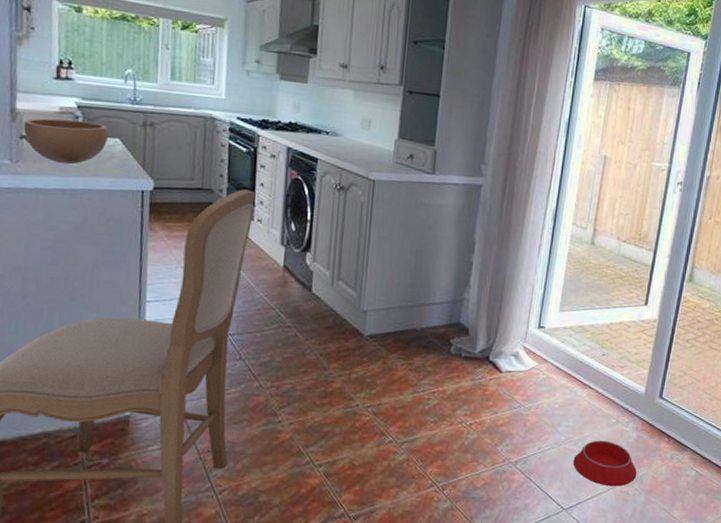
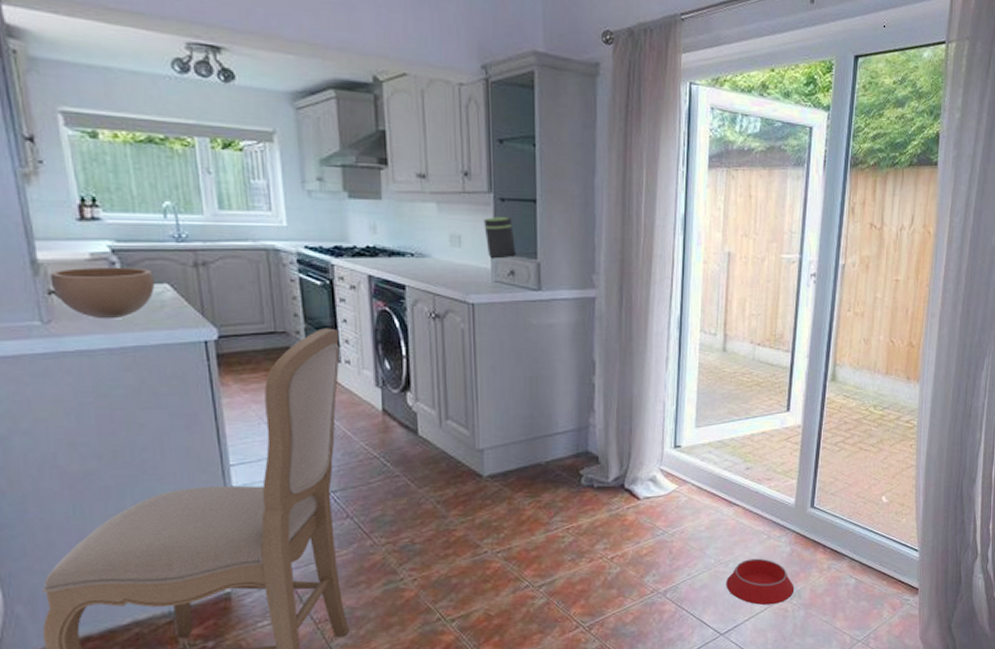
cylinder: none [392,106,417,143] -> present [484,217,515,258]

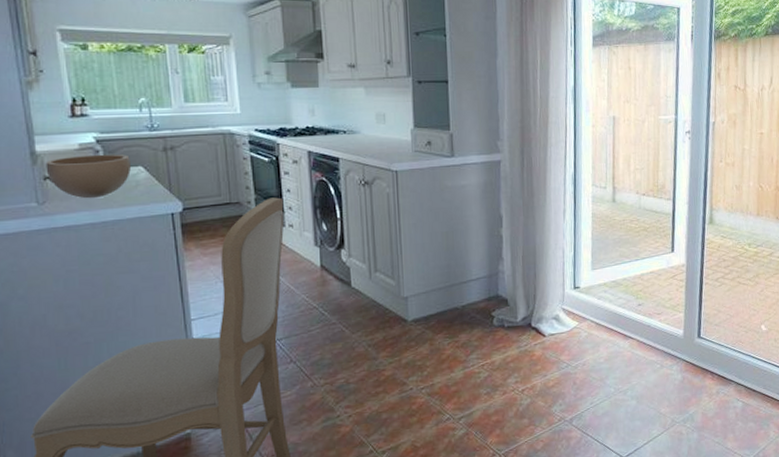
cylinder: present [484,217,515,258] -> none [404,97,431,131]
pet bowl: present [726,558,795,605] -> none [625,386,687,429]

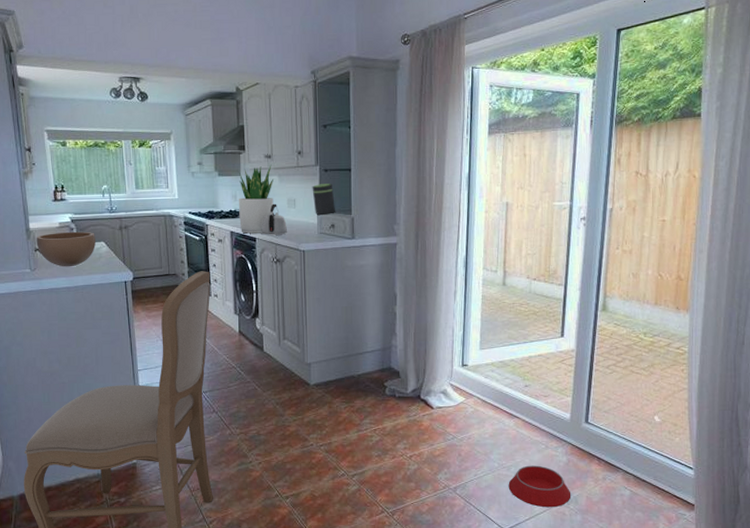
planter: none [316,74,360,153] -> present [238,164,274,234]
kettle: none [345,119,377,156] -> present [261,203,288,236]
cylinder: none [404,97,431,131] -> present [312,184,335,215]
pet bowl: none [625,386,687,429] -> present [508,465,571,508]

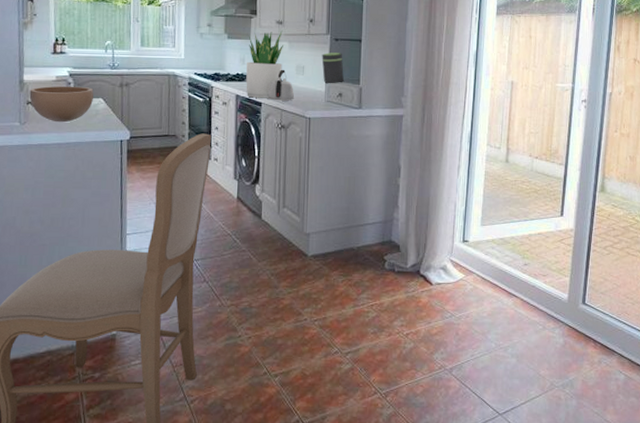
pet bowl: present [508,465,571,508] -> none [505,346,567,391]

